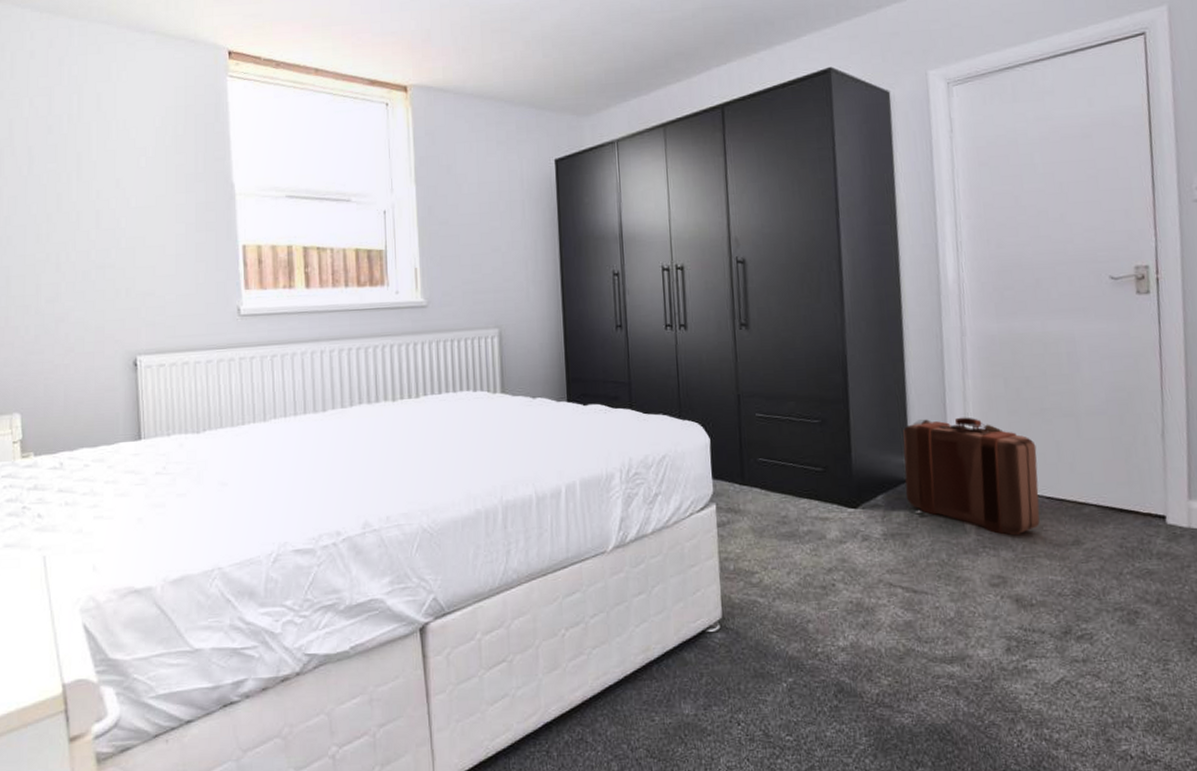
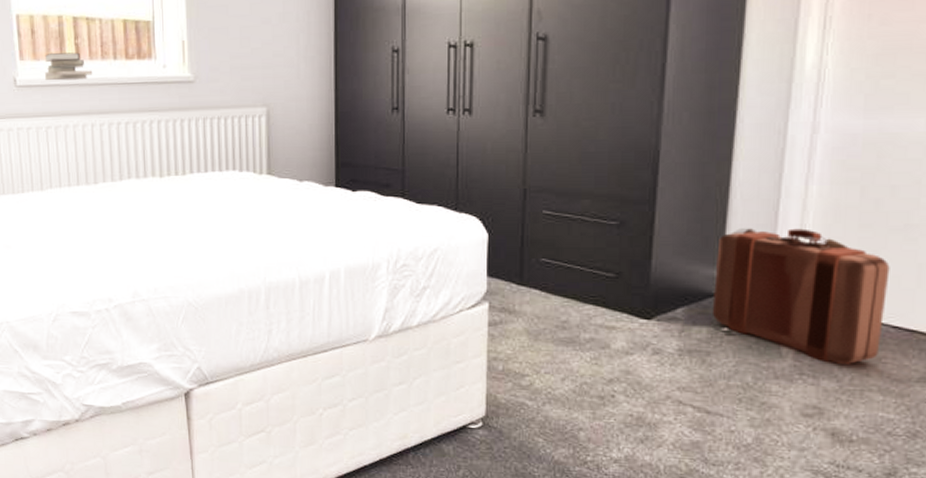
books: none [272,280,323,309] -> present [45,52,93,81]

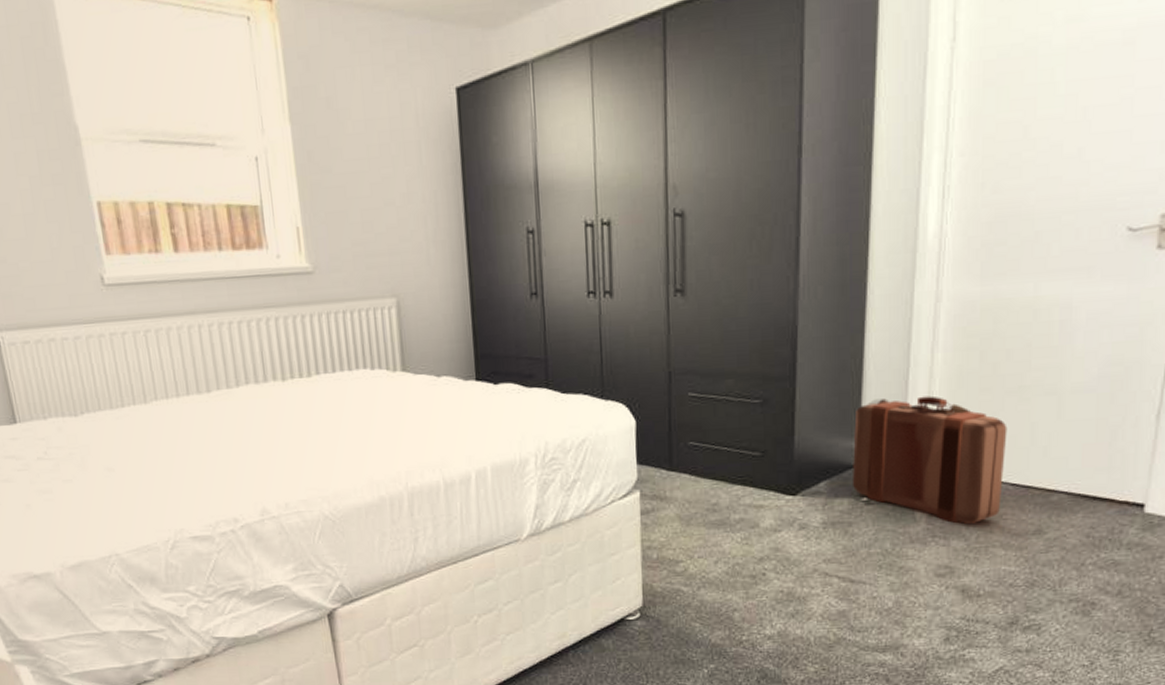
books: present [45,52,93,81] -> none [137,243,195,278]

